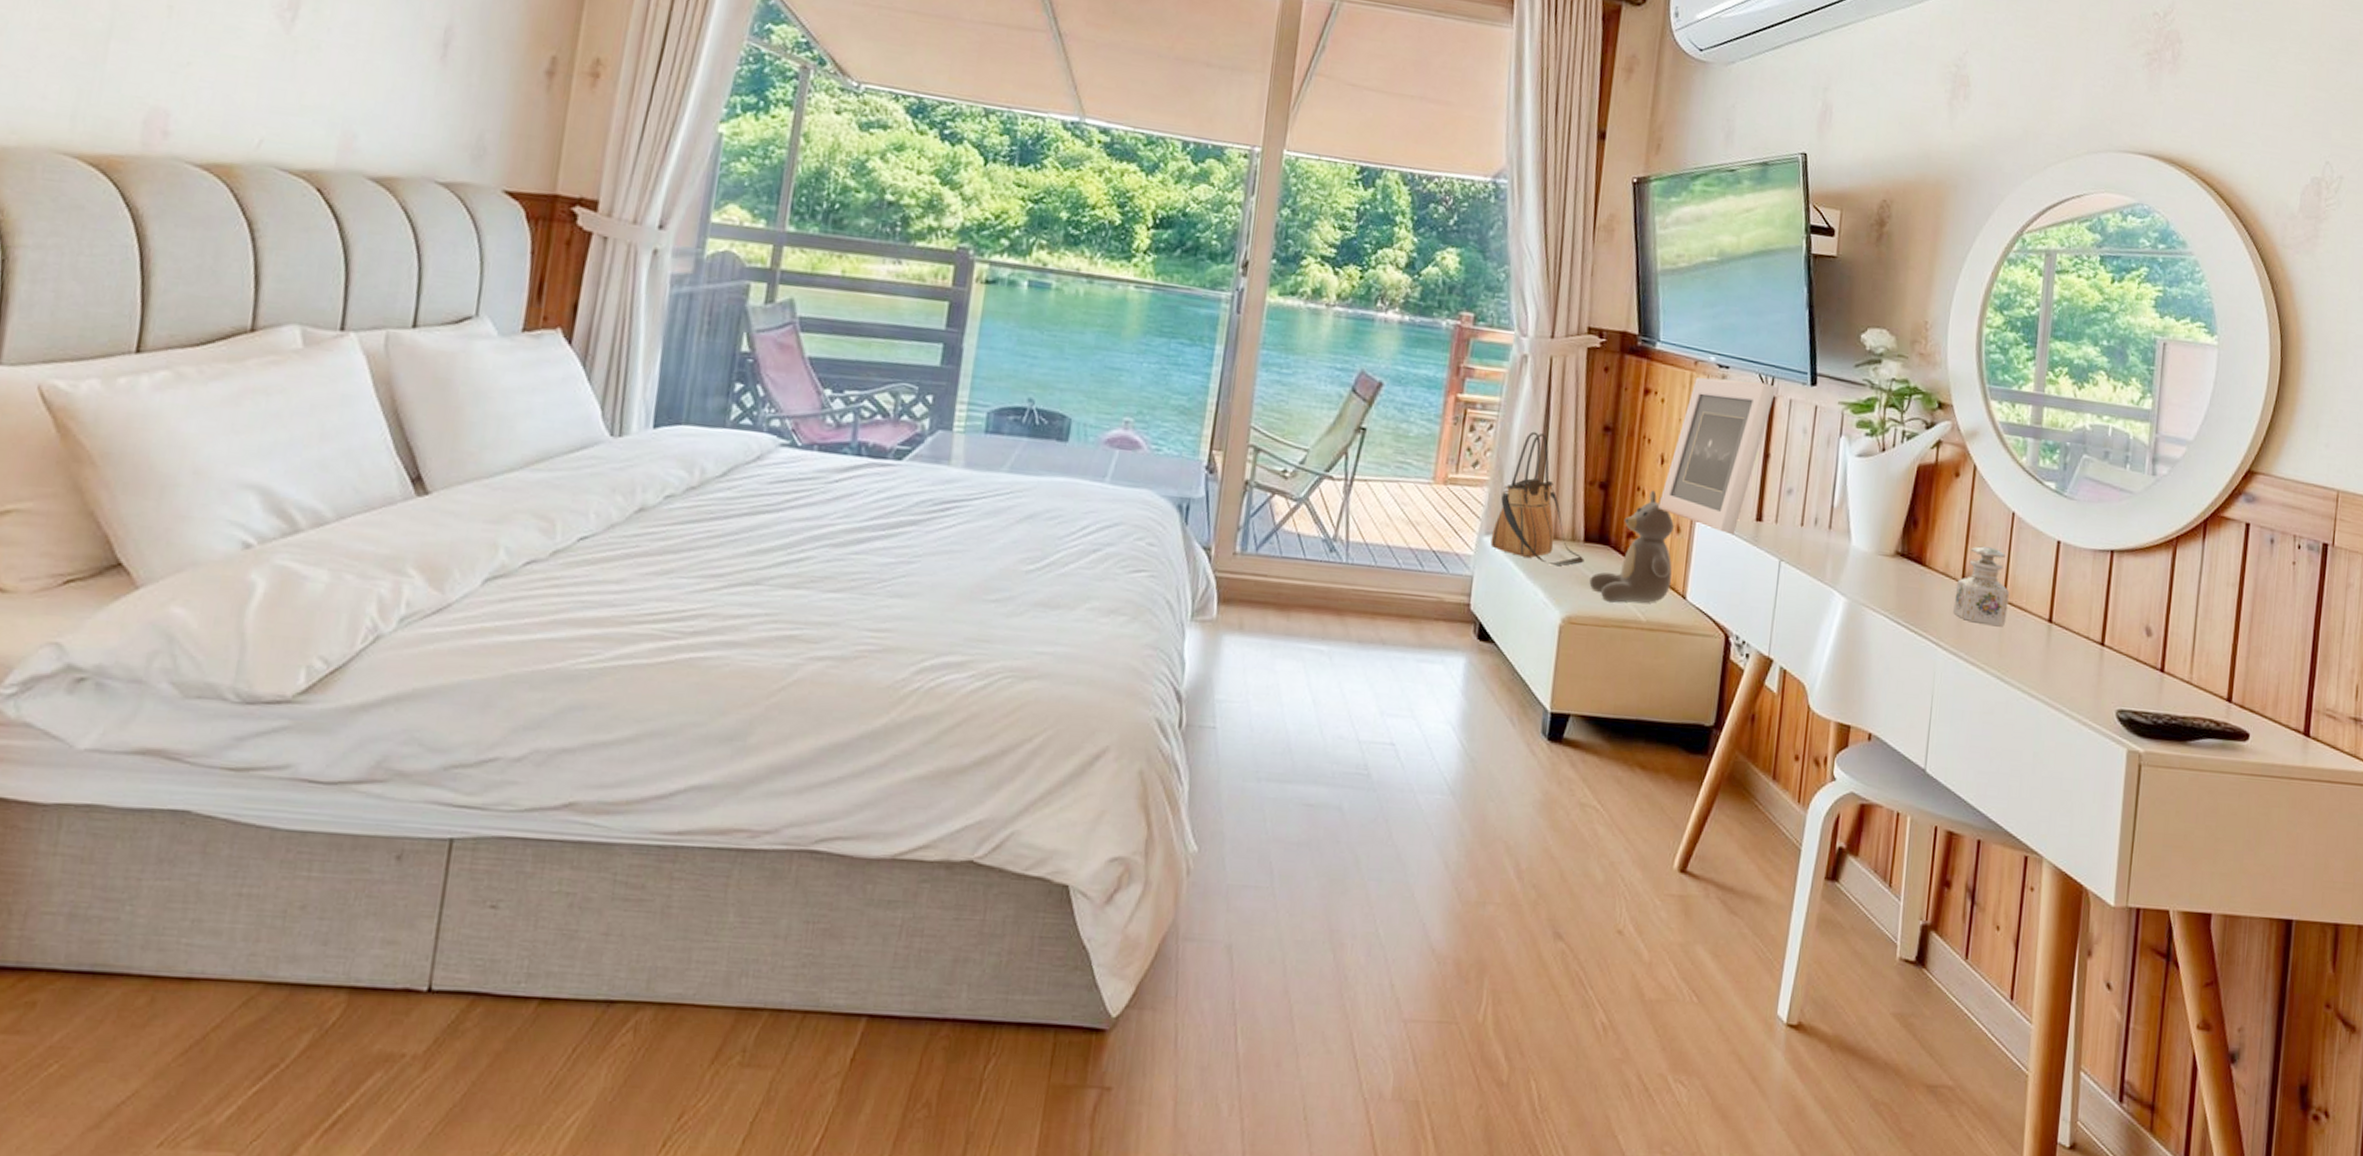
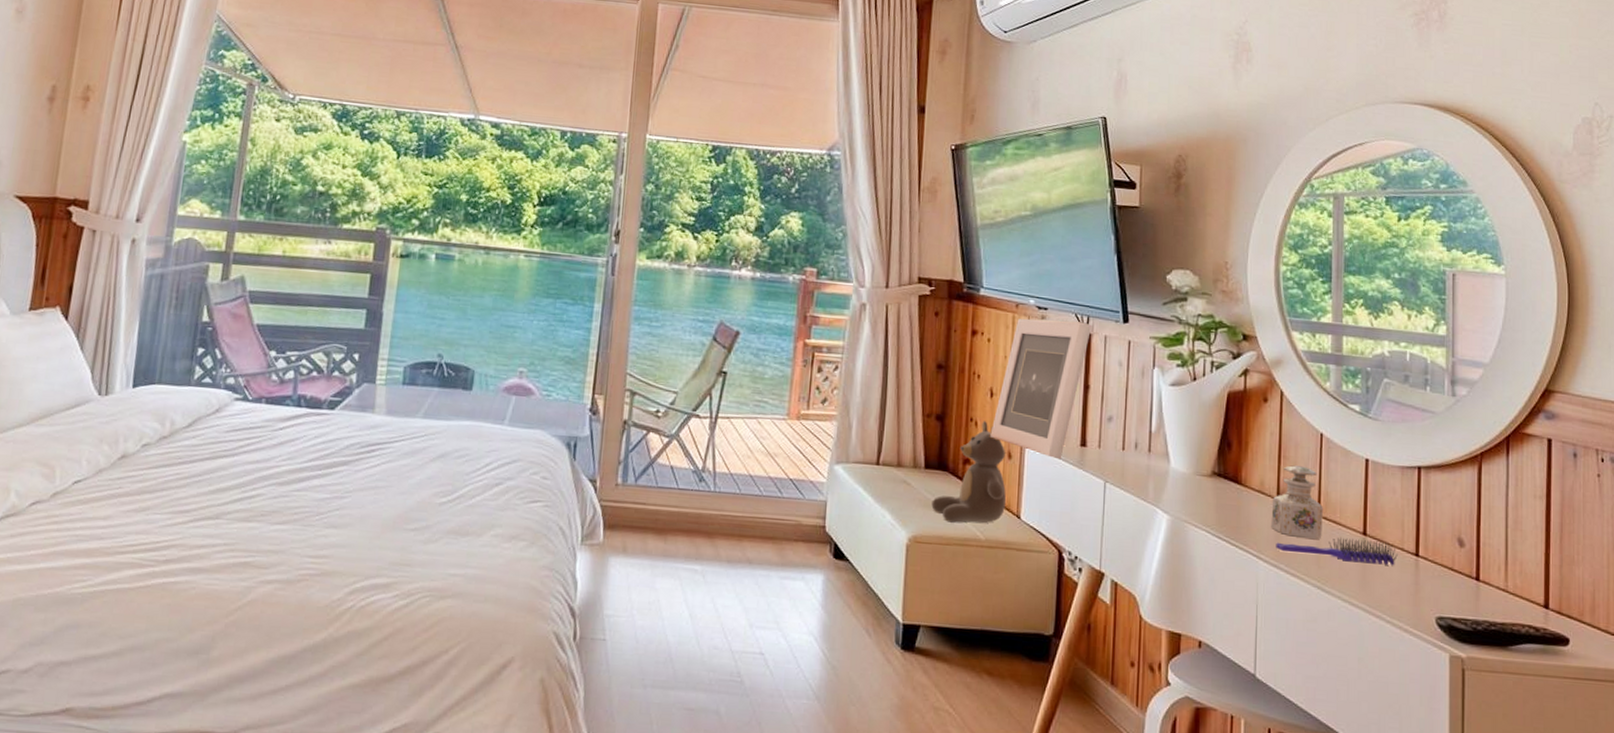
tote bag: present [1490,431,1585,566] -> none [841,371,926,491]
hairbrush: none [1957,624,2083,655] -> present [1276,537,1398,566]

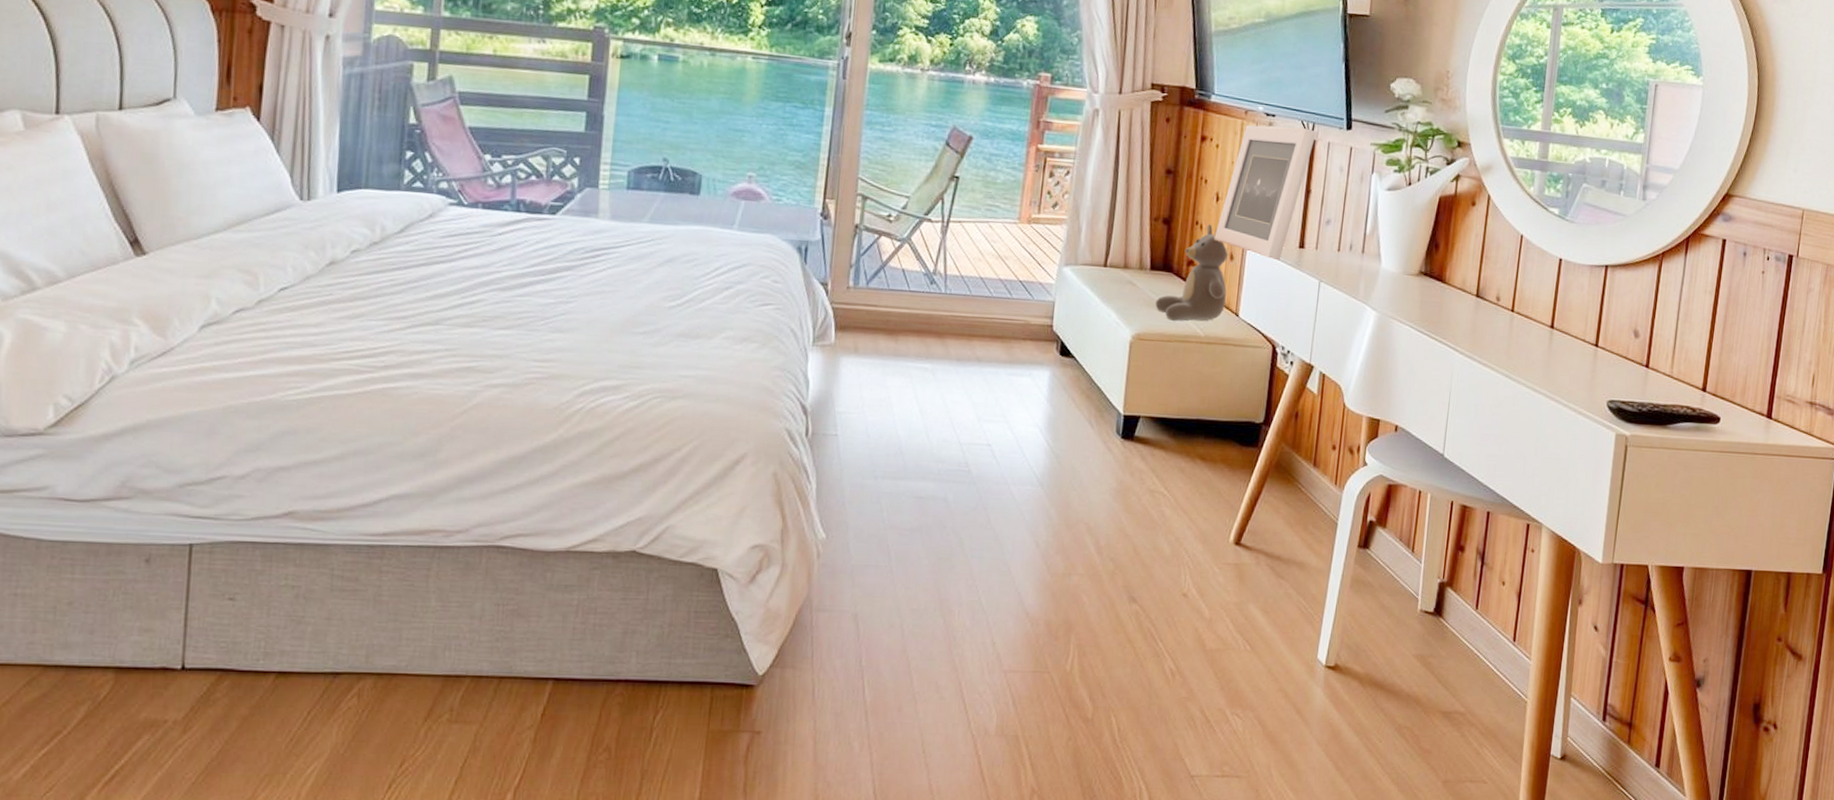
perfume bottle: present [1271,465,1324,540] -> none [1469,265,1518,333]
hairbrush: present [1276,537,1398,566] -> none [1471,330,1580,355]

